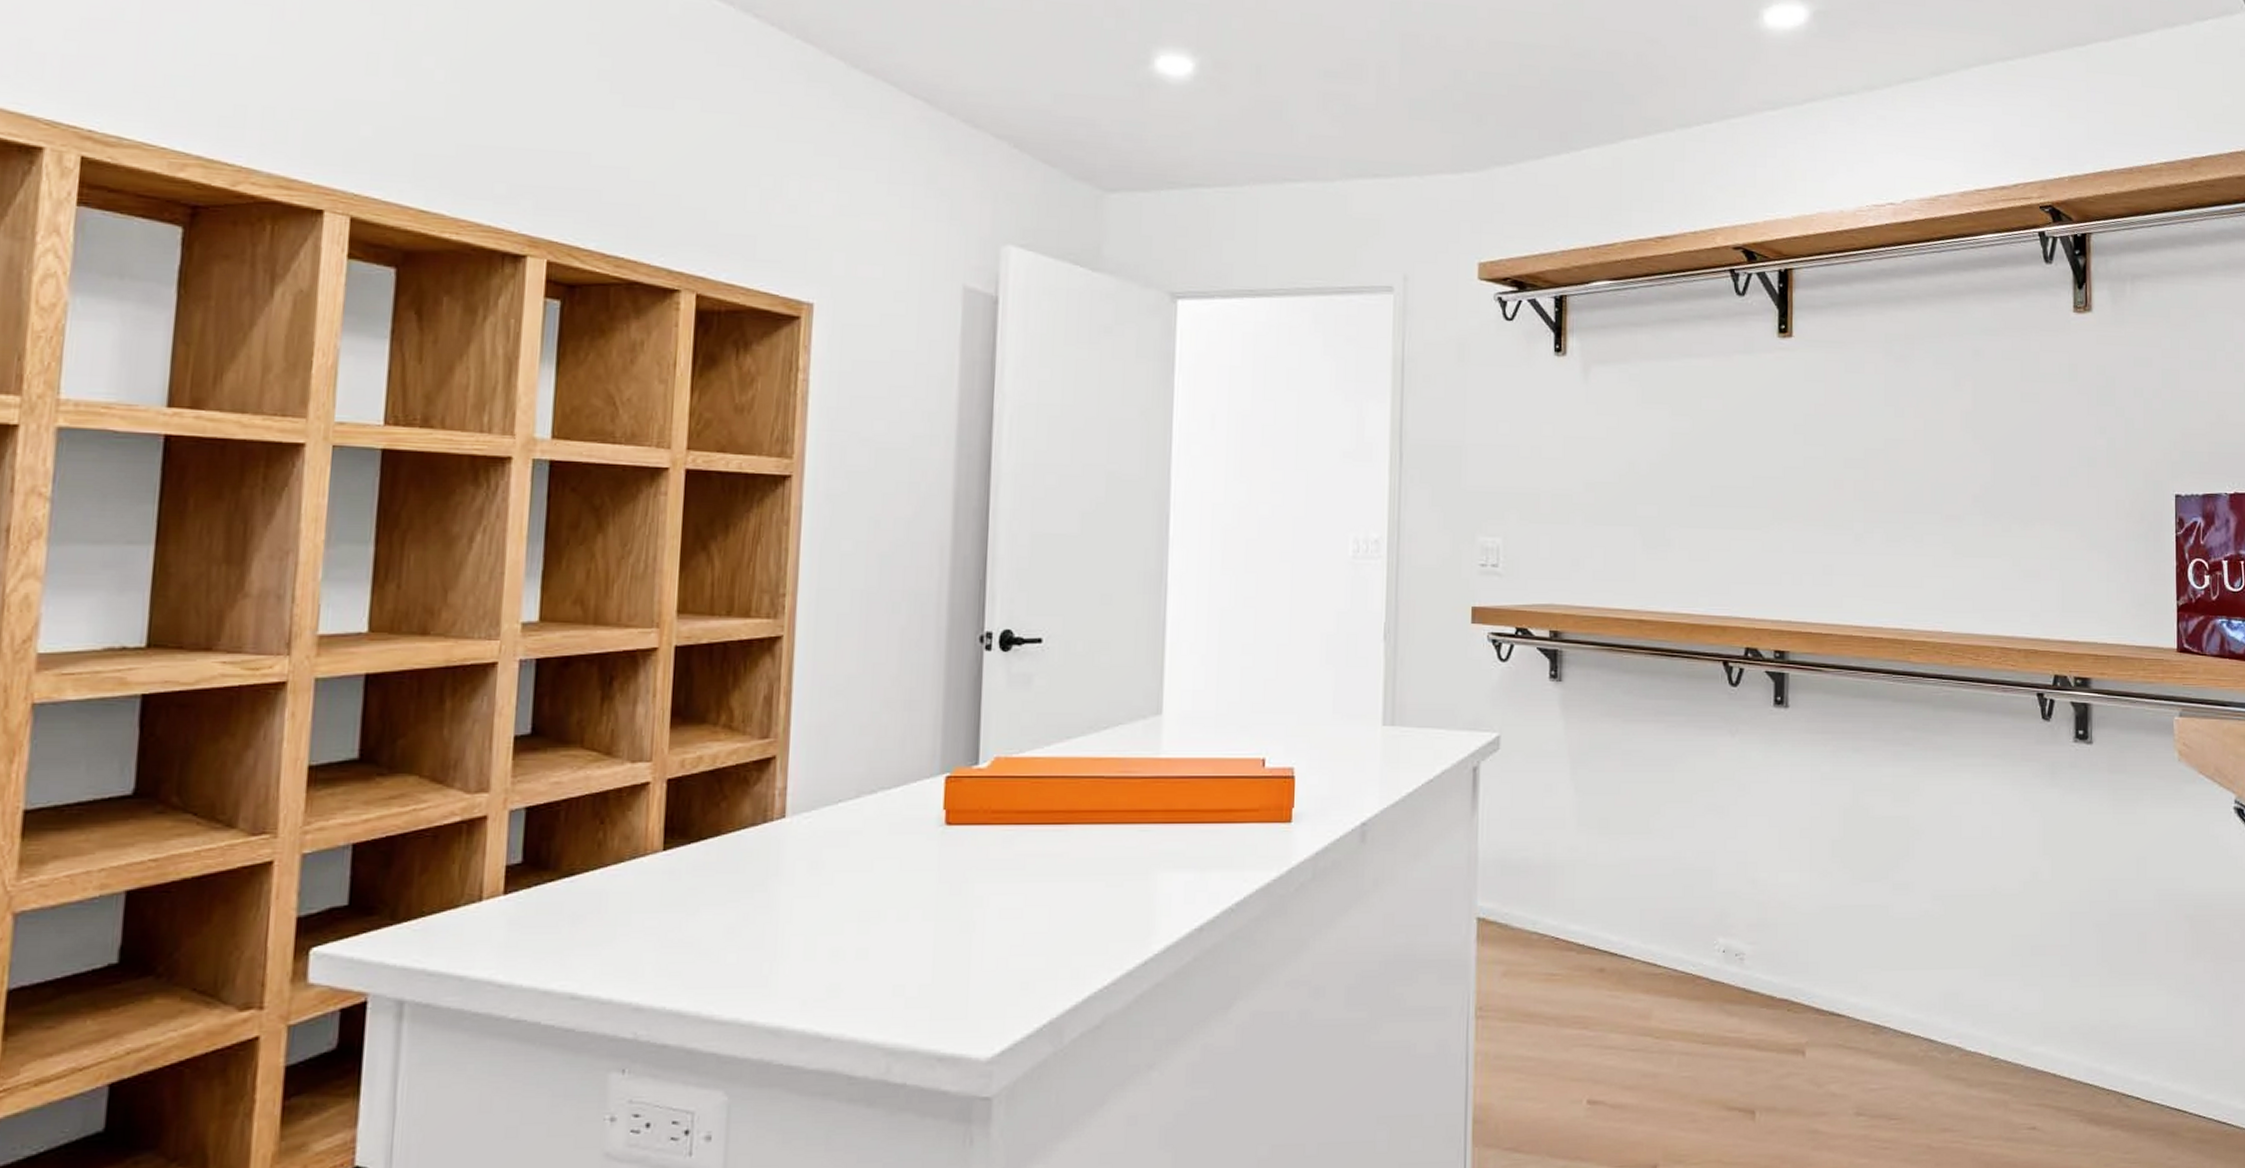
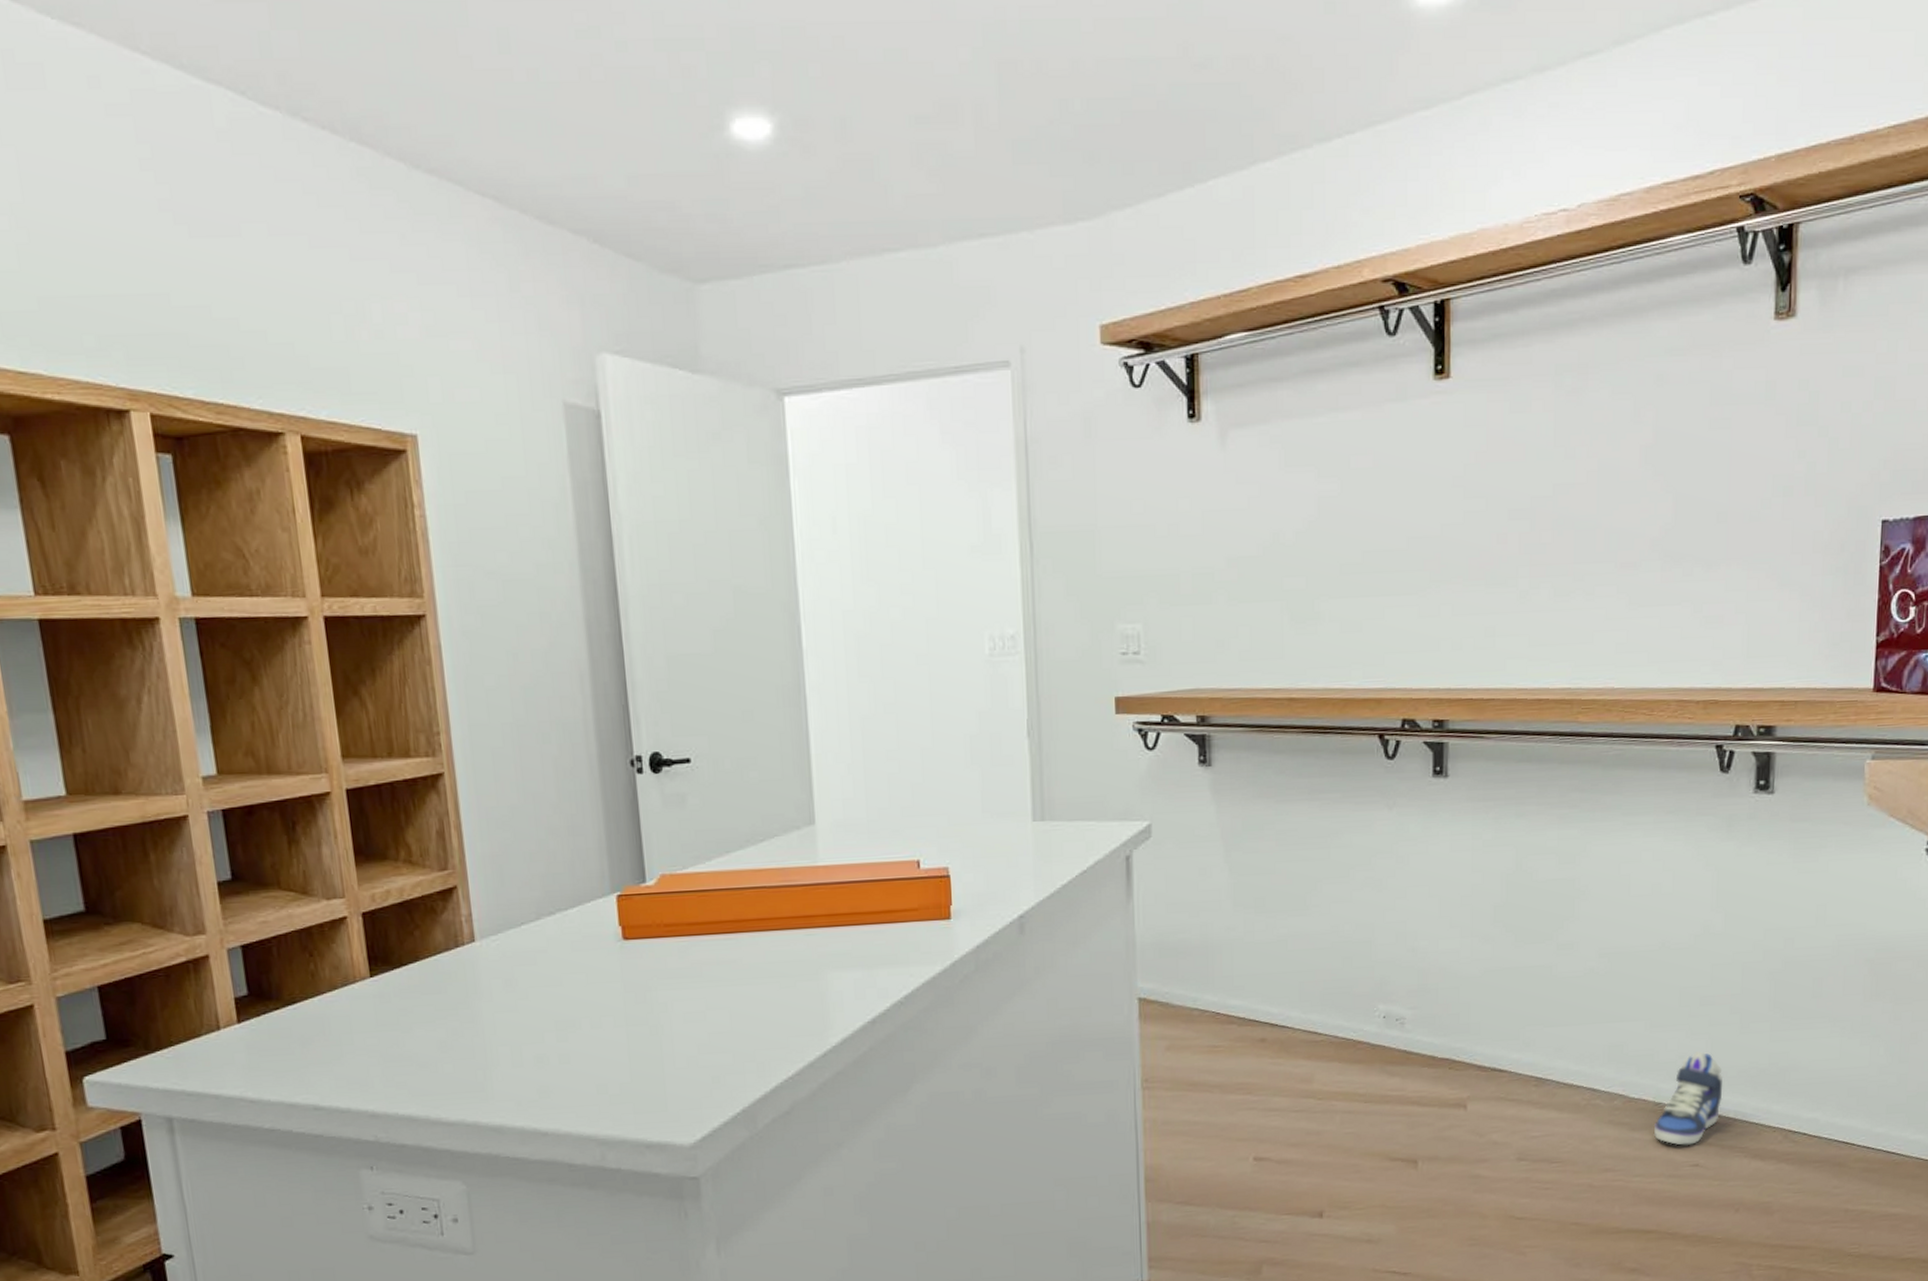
sneaker: none [1990,1004,2057,1106] -> present [1653,1051,1724,1145]

